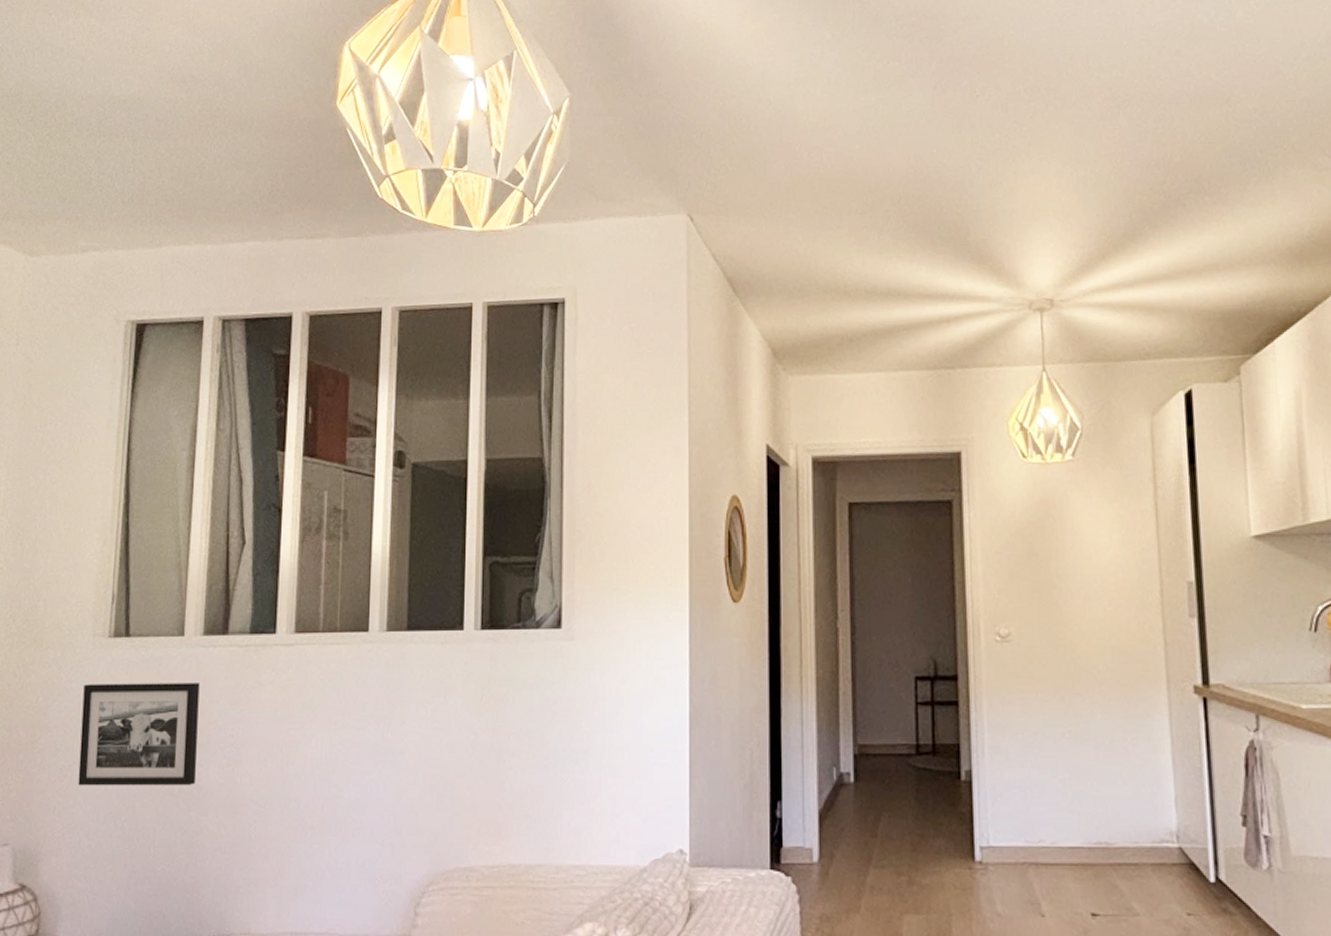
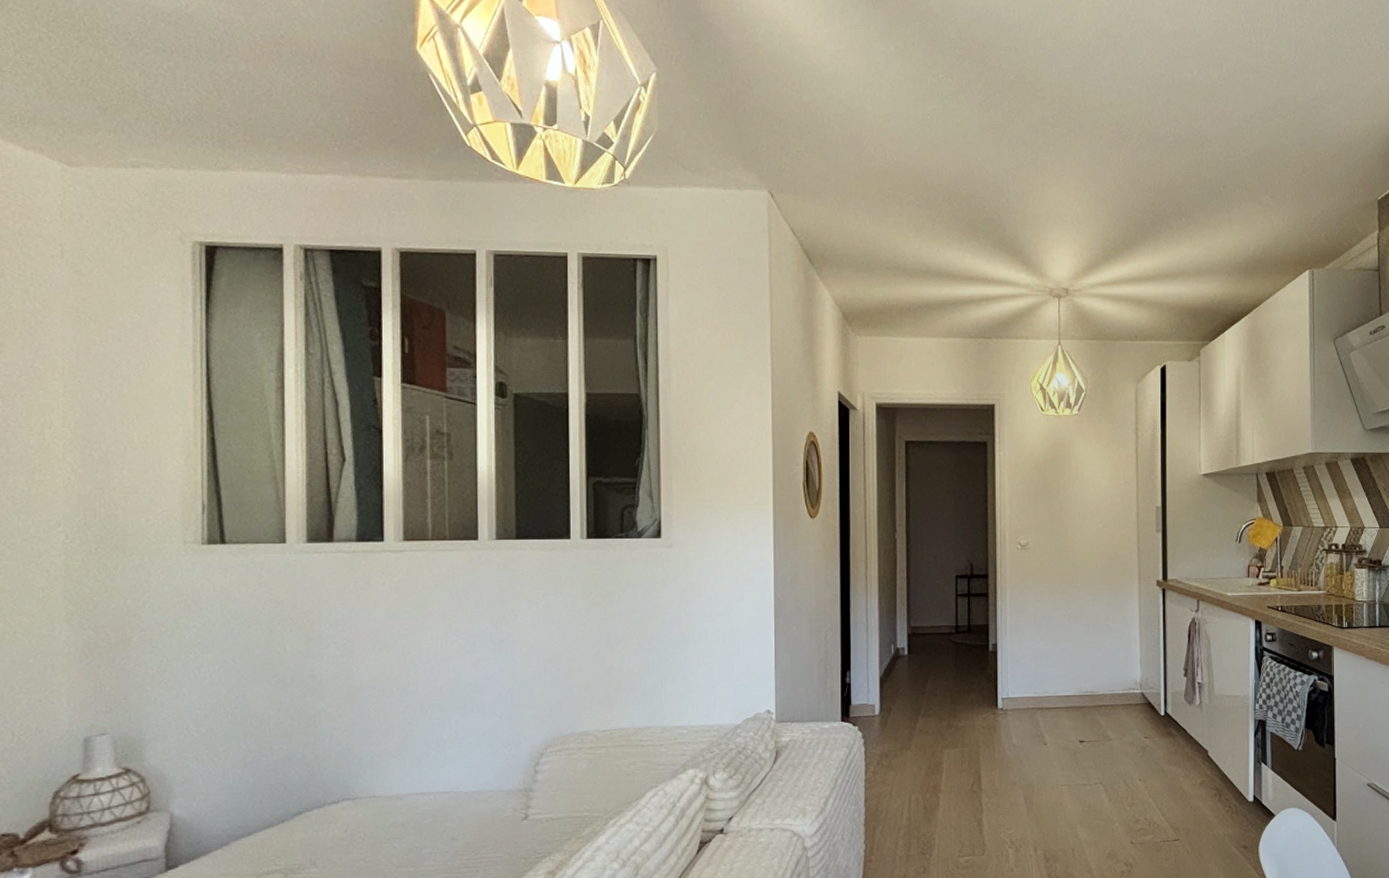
picture frame: present [78,683,200,786] -> none [178,585,310,679]

